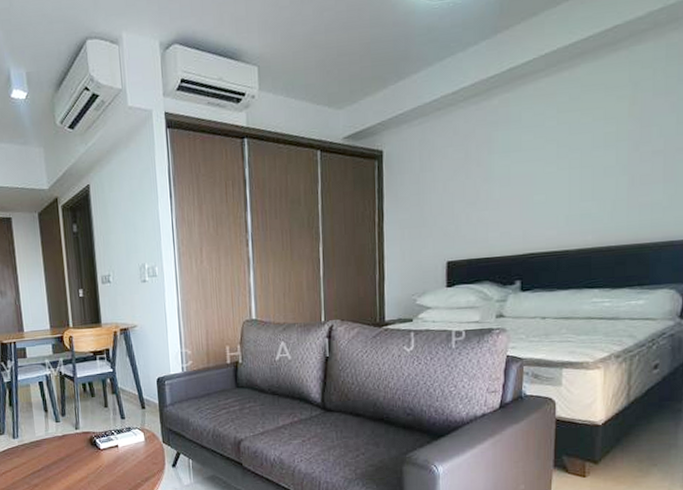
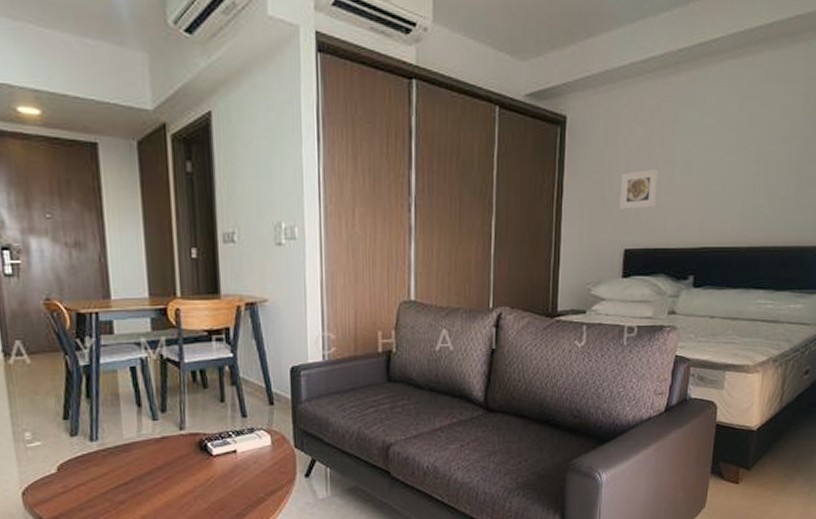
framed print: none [439,186,477,226] -> present [619,168,658,209]

